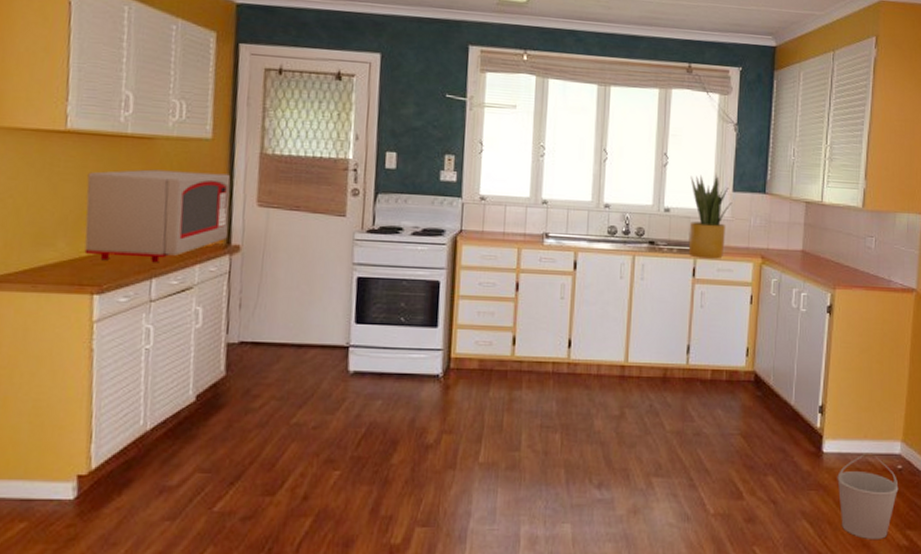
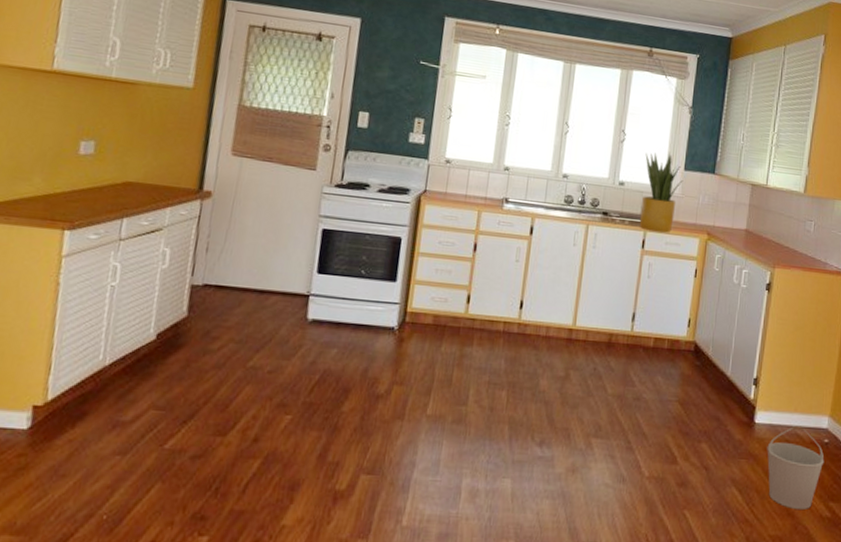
microwave: present [84,169,231,263] -> none [59,112,208,203]

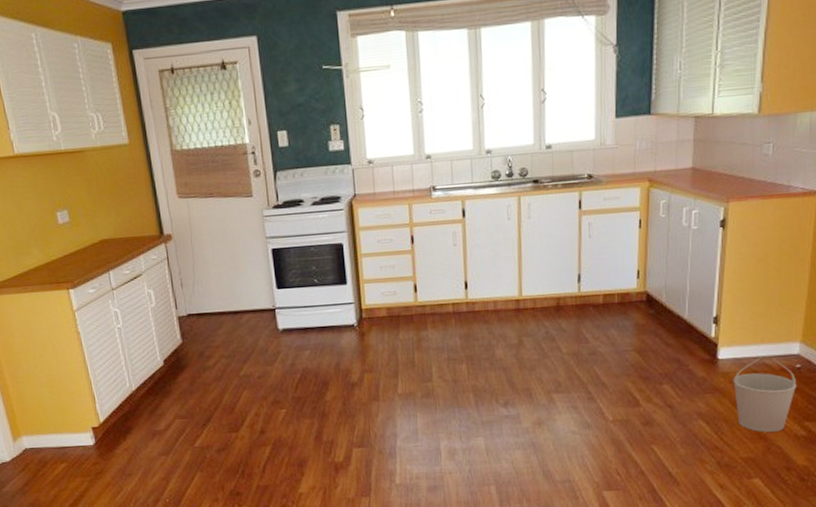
planter: present [639,152,683,233] -> none [570,101,616,191]

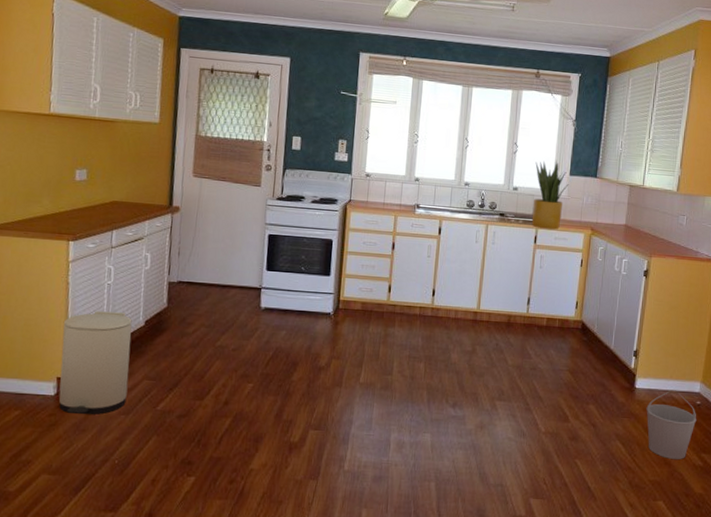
pedal bin: none [84,355,164,460] -> present [58,311,132,414]
planter: none [570,101,616,191] -> present [531,160,569,230]

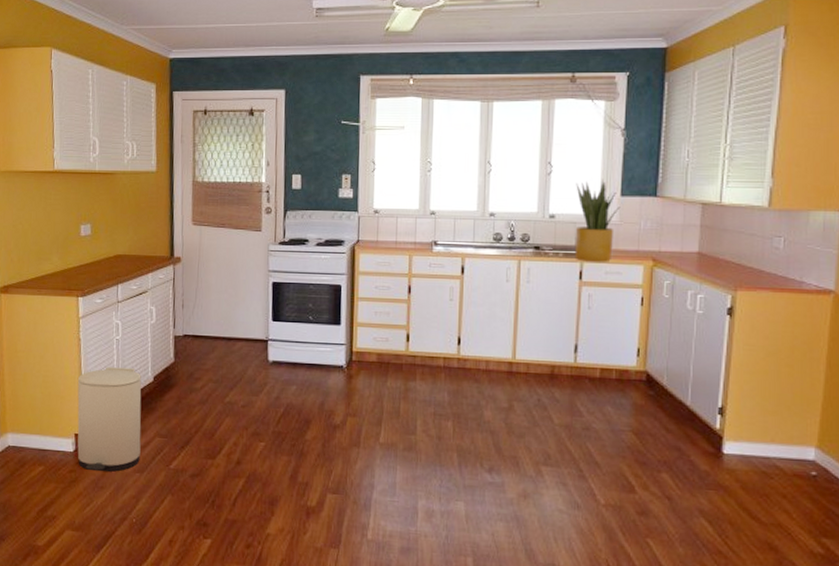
bucket: present [646,391,697,459] -> none [739,458,813,544]

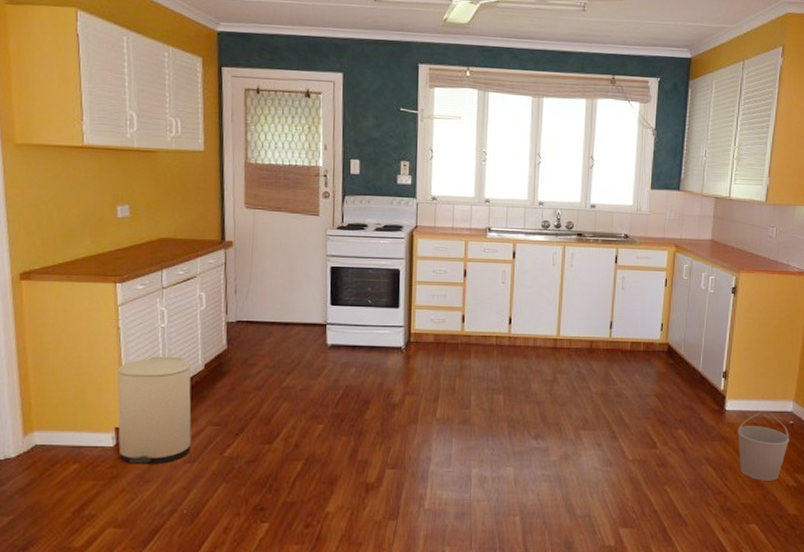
planter: present [574,179,621,262] -> none [611,173,651,248]
bucket: none [739,458,813,544] -> present [737,411,790,481]

